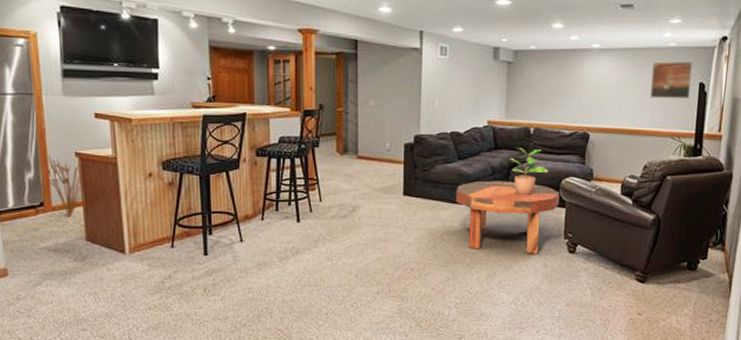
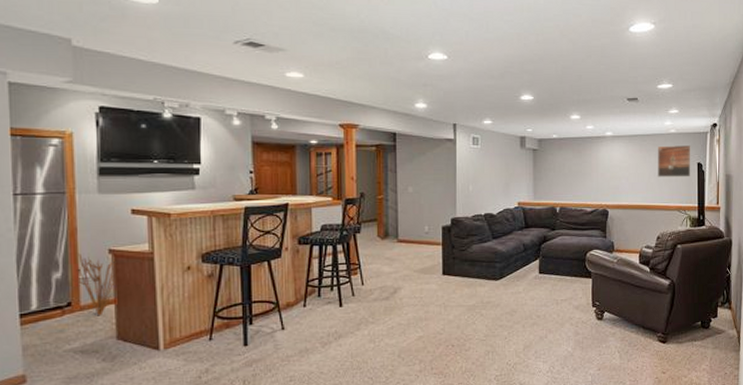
coffee table: present [455,181,560,254] -> none [491,256,587,323]
potted plant: present [506,146,549,196] -> none [537,224,575,269]

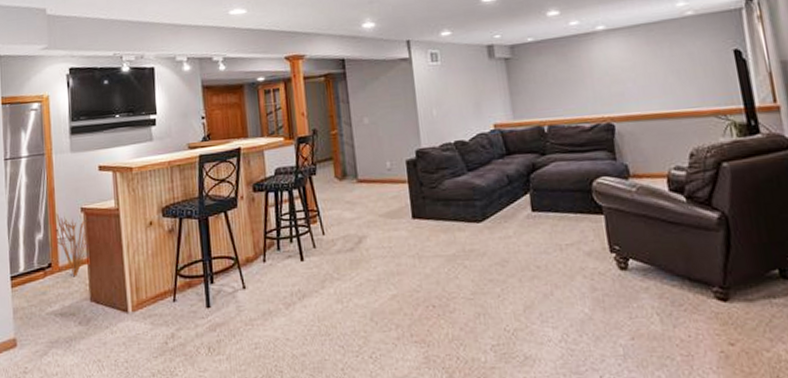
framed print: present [658,144,691,177] -> none [671,27,727,75]

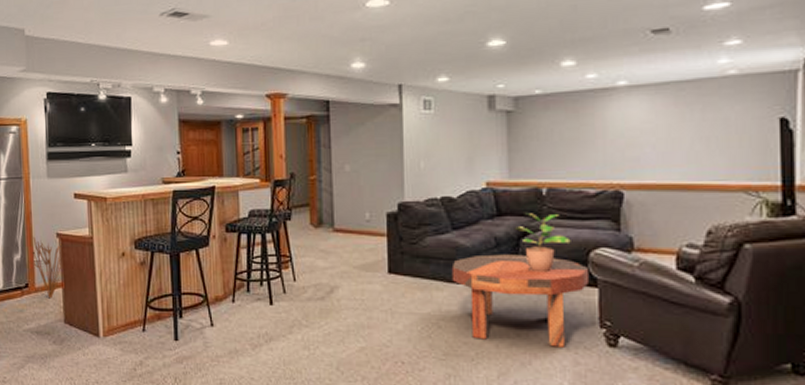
coffee table: none [470,189,596,276] -> present [451,254,590,347]
potted plant: none [523,149,575,205] -> present [514,212,571,273]

